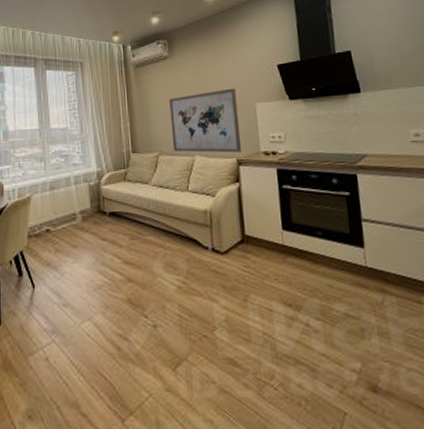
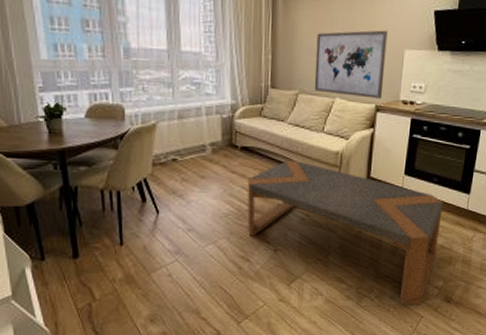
coffee table: none [118,223,343,397] -> present [247,160,443,306]

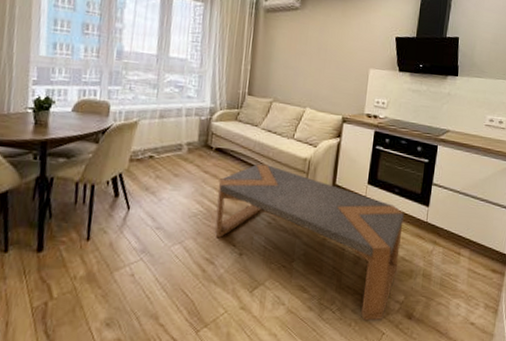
wall art: present [314,30,388,99] -> none [287,49,355,111]

